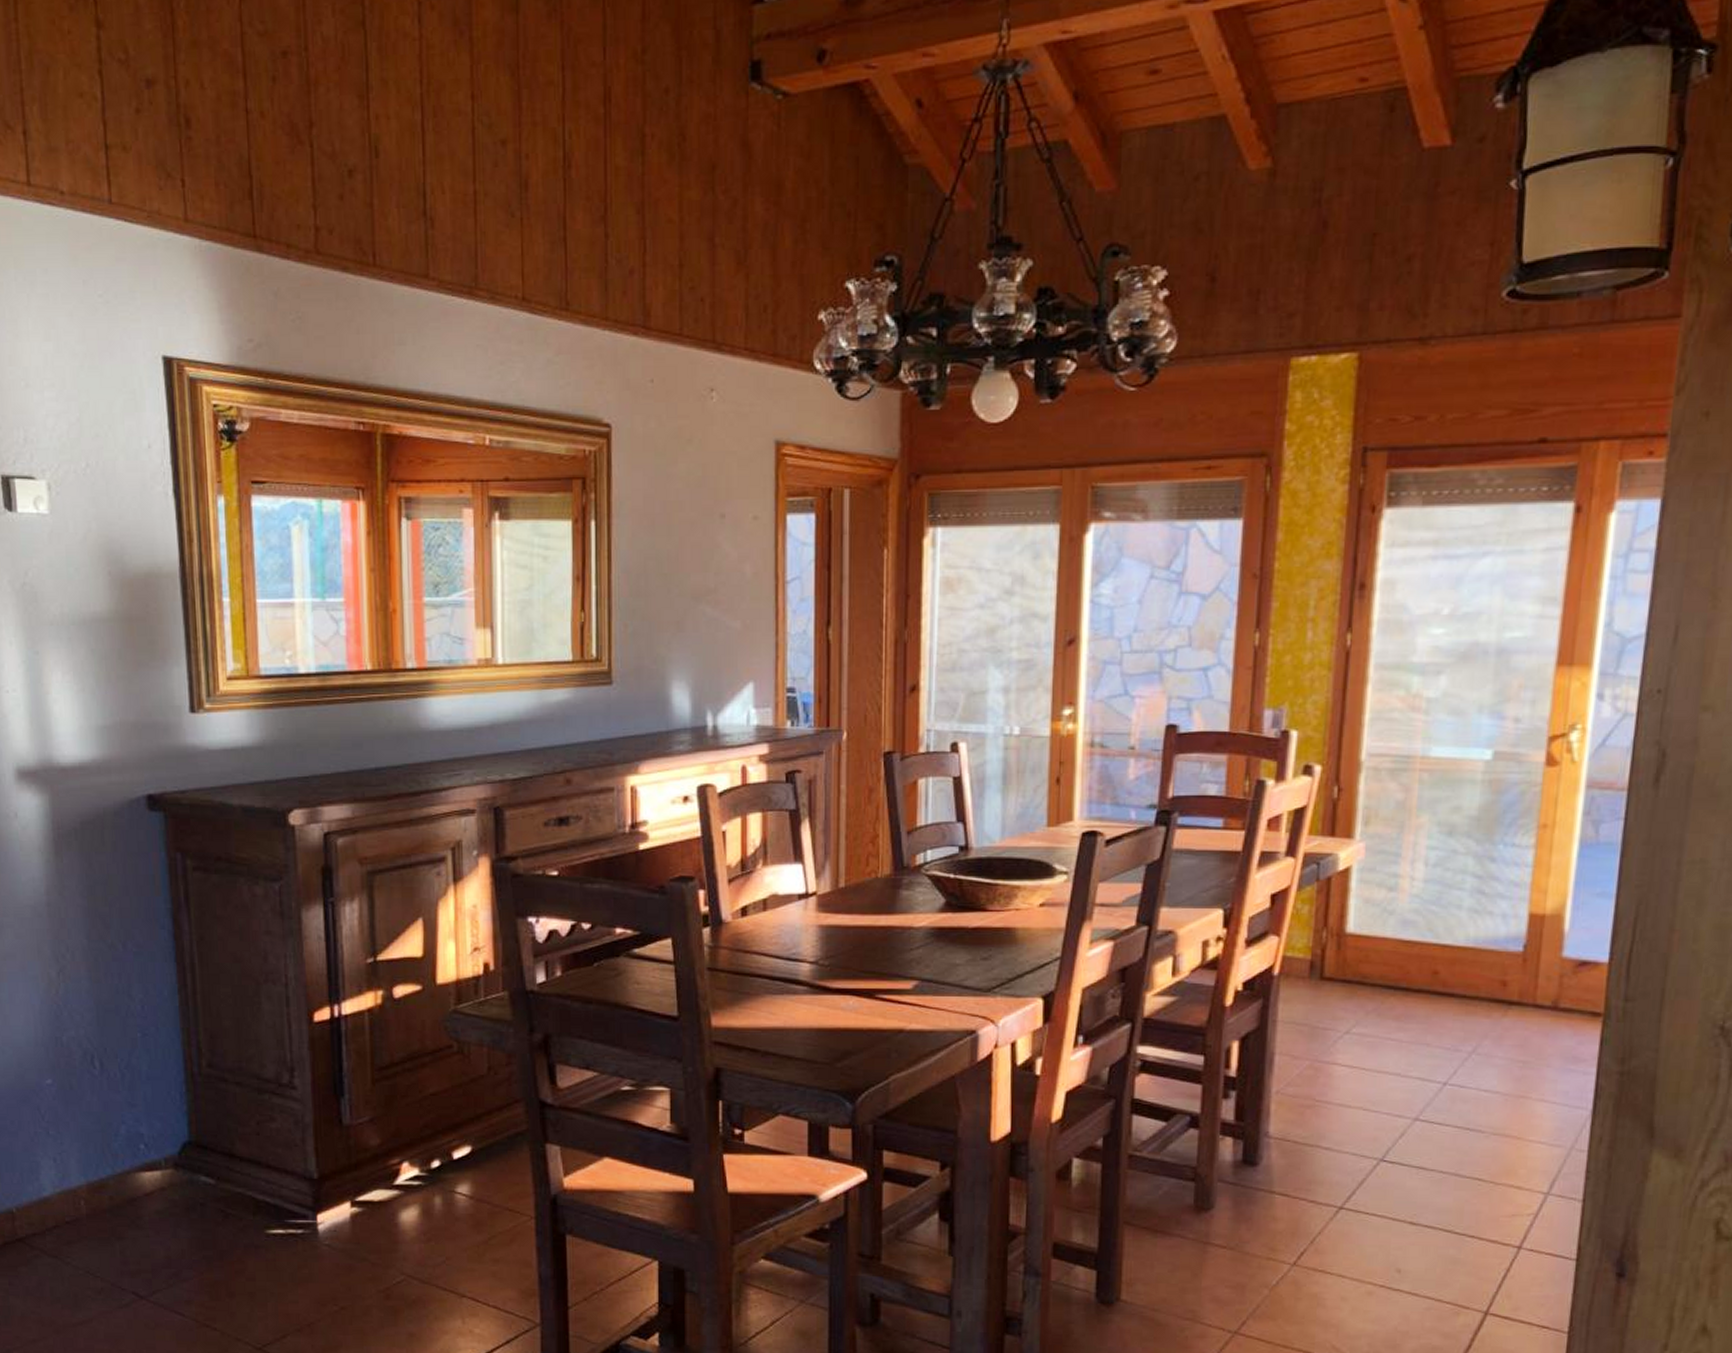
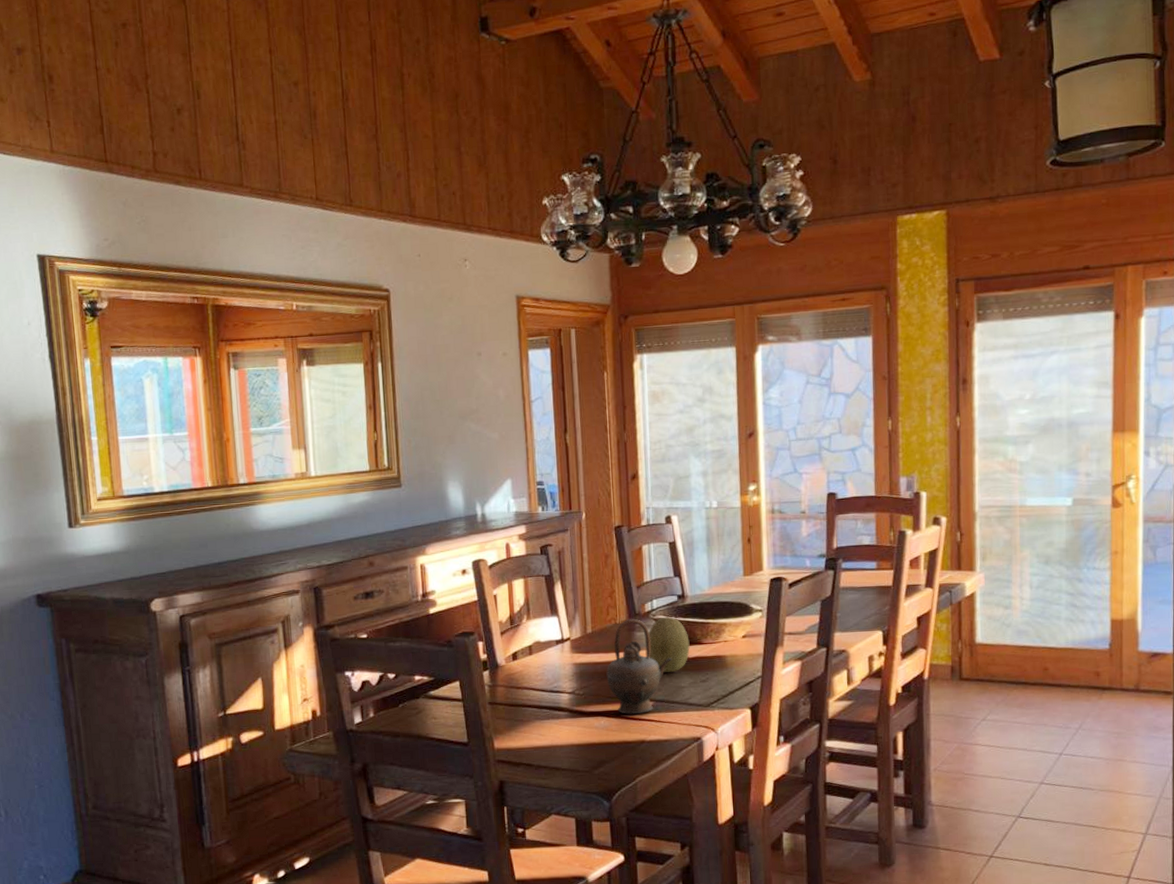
teapot: none [860,872,945,995] -> present [606,618,672,714]
fruit: none [916,872,971,945] -> present [649,616,690,673]

